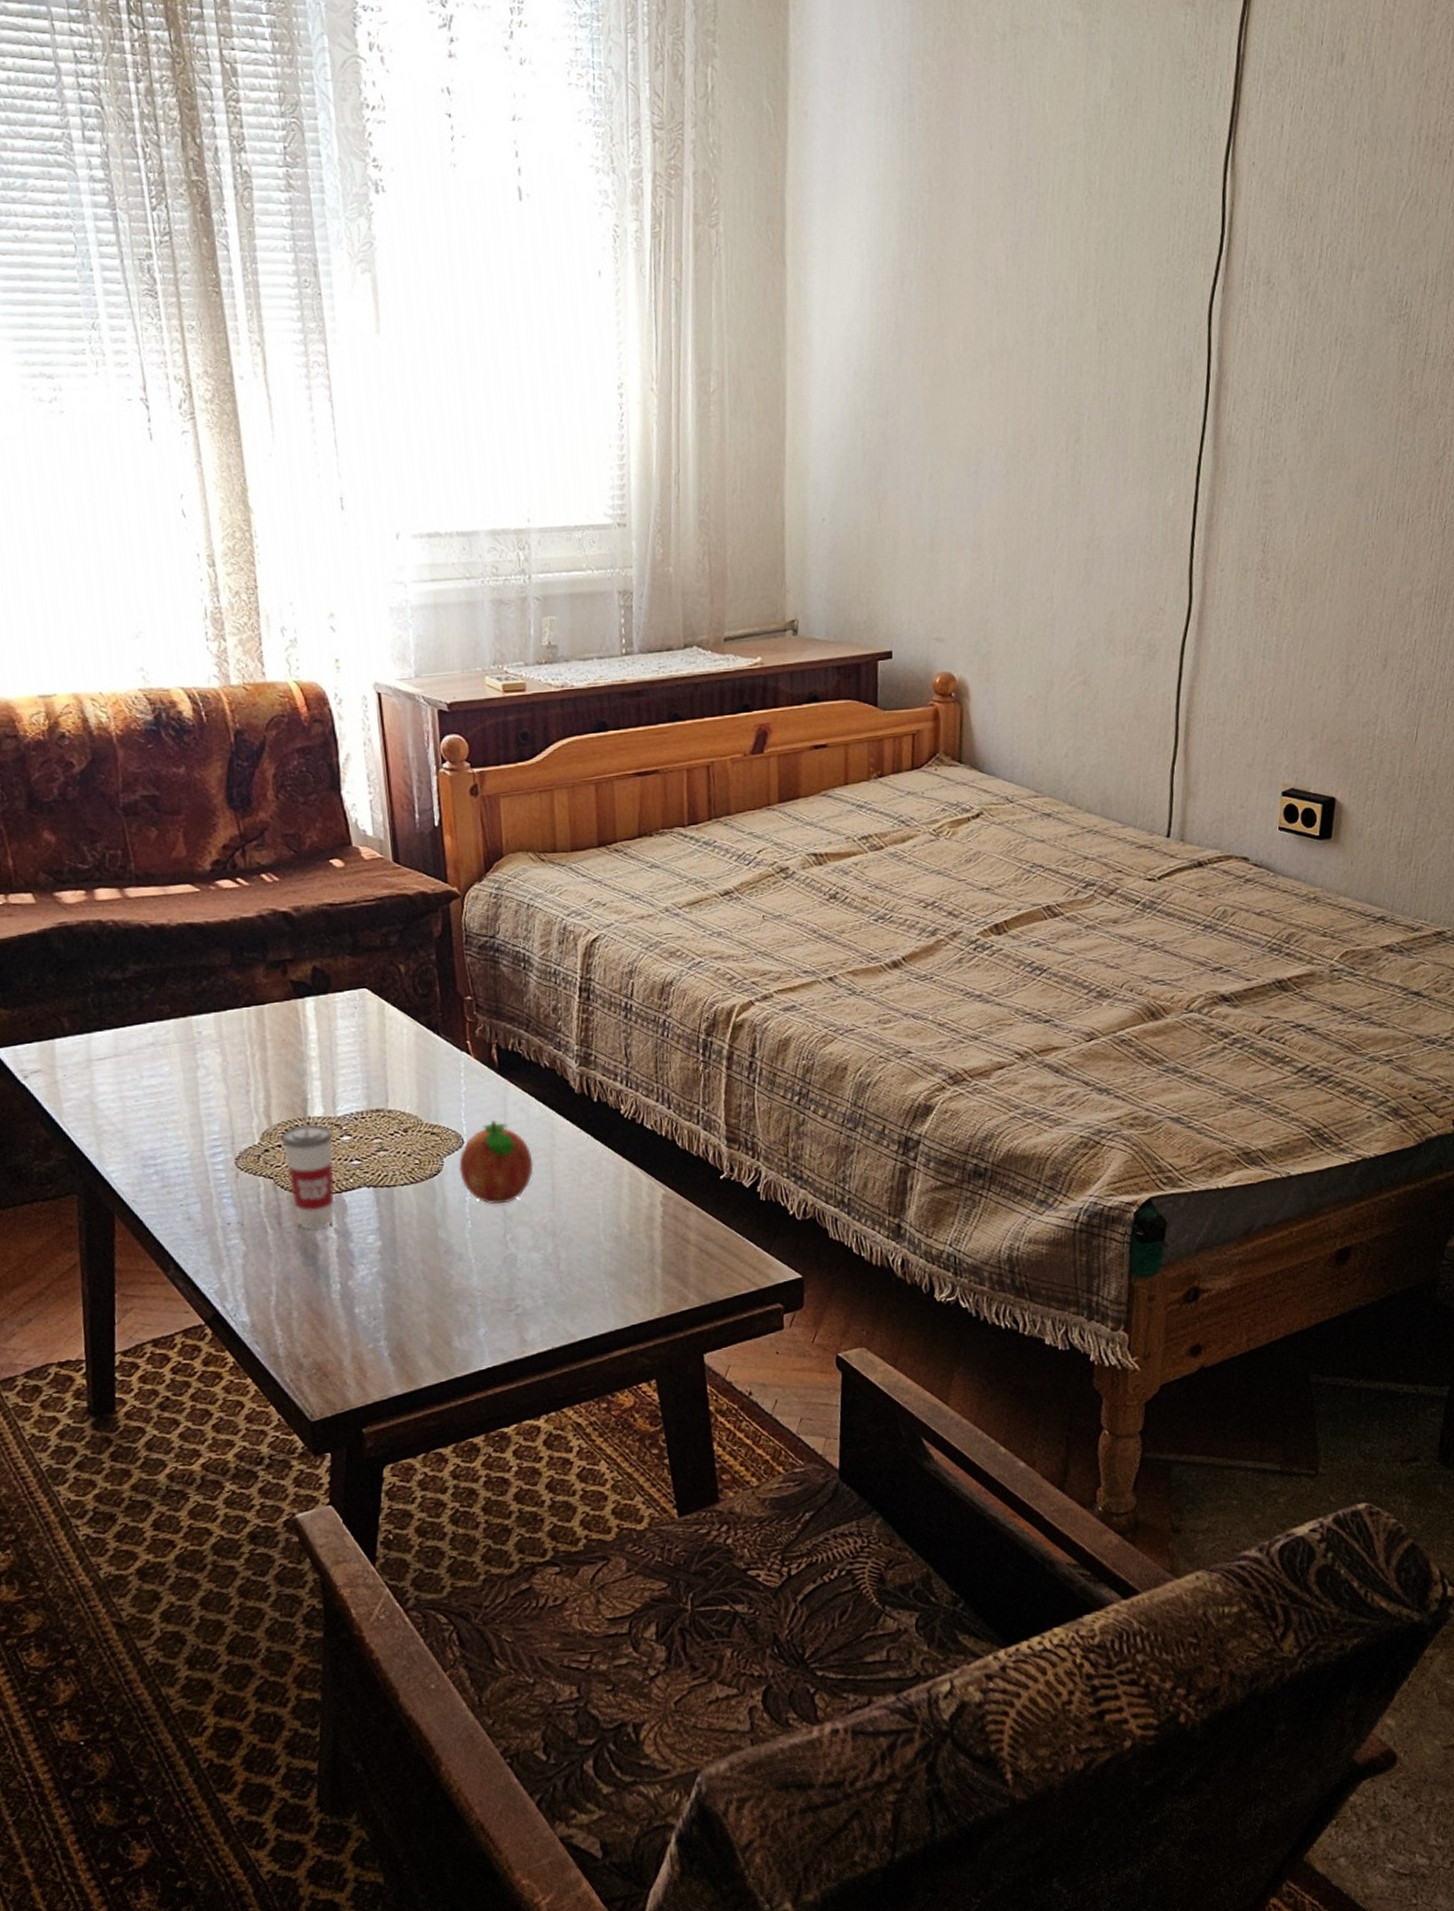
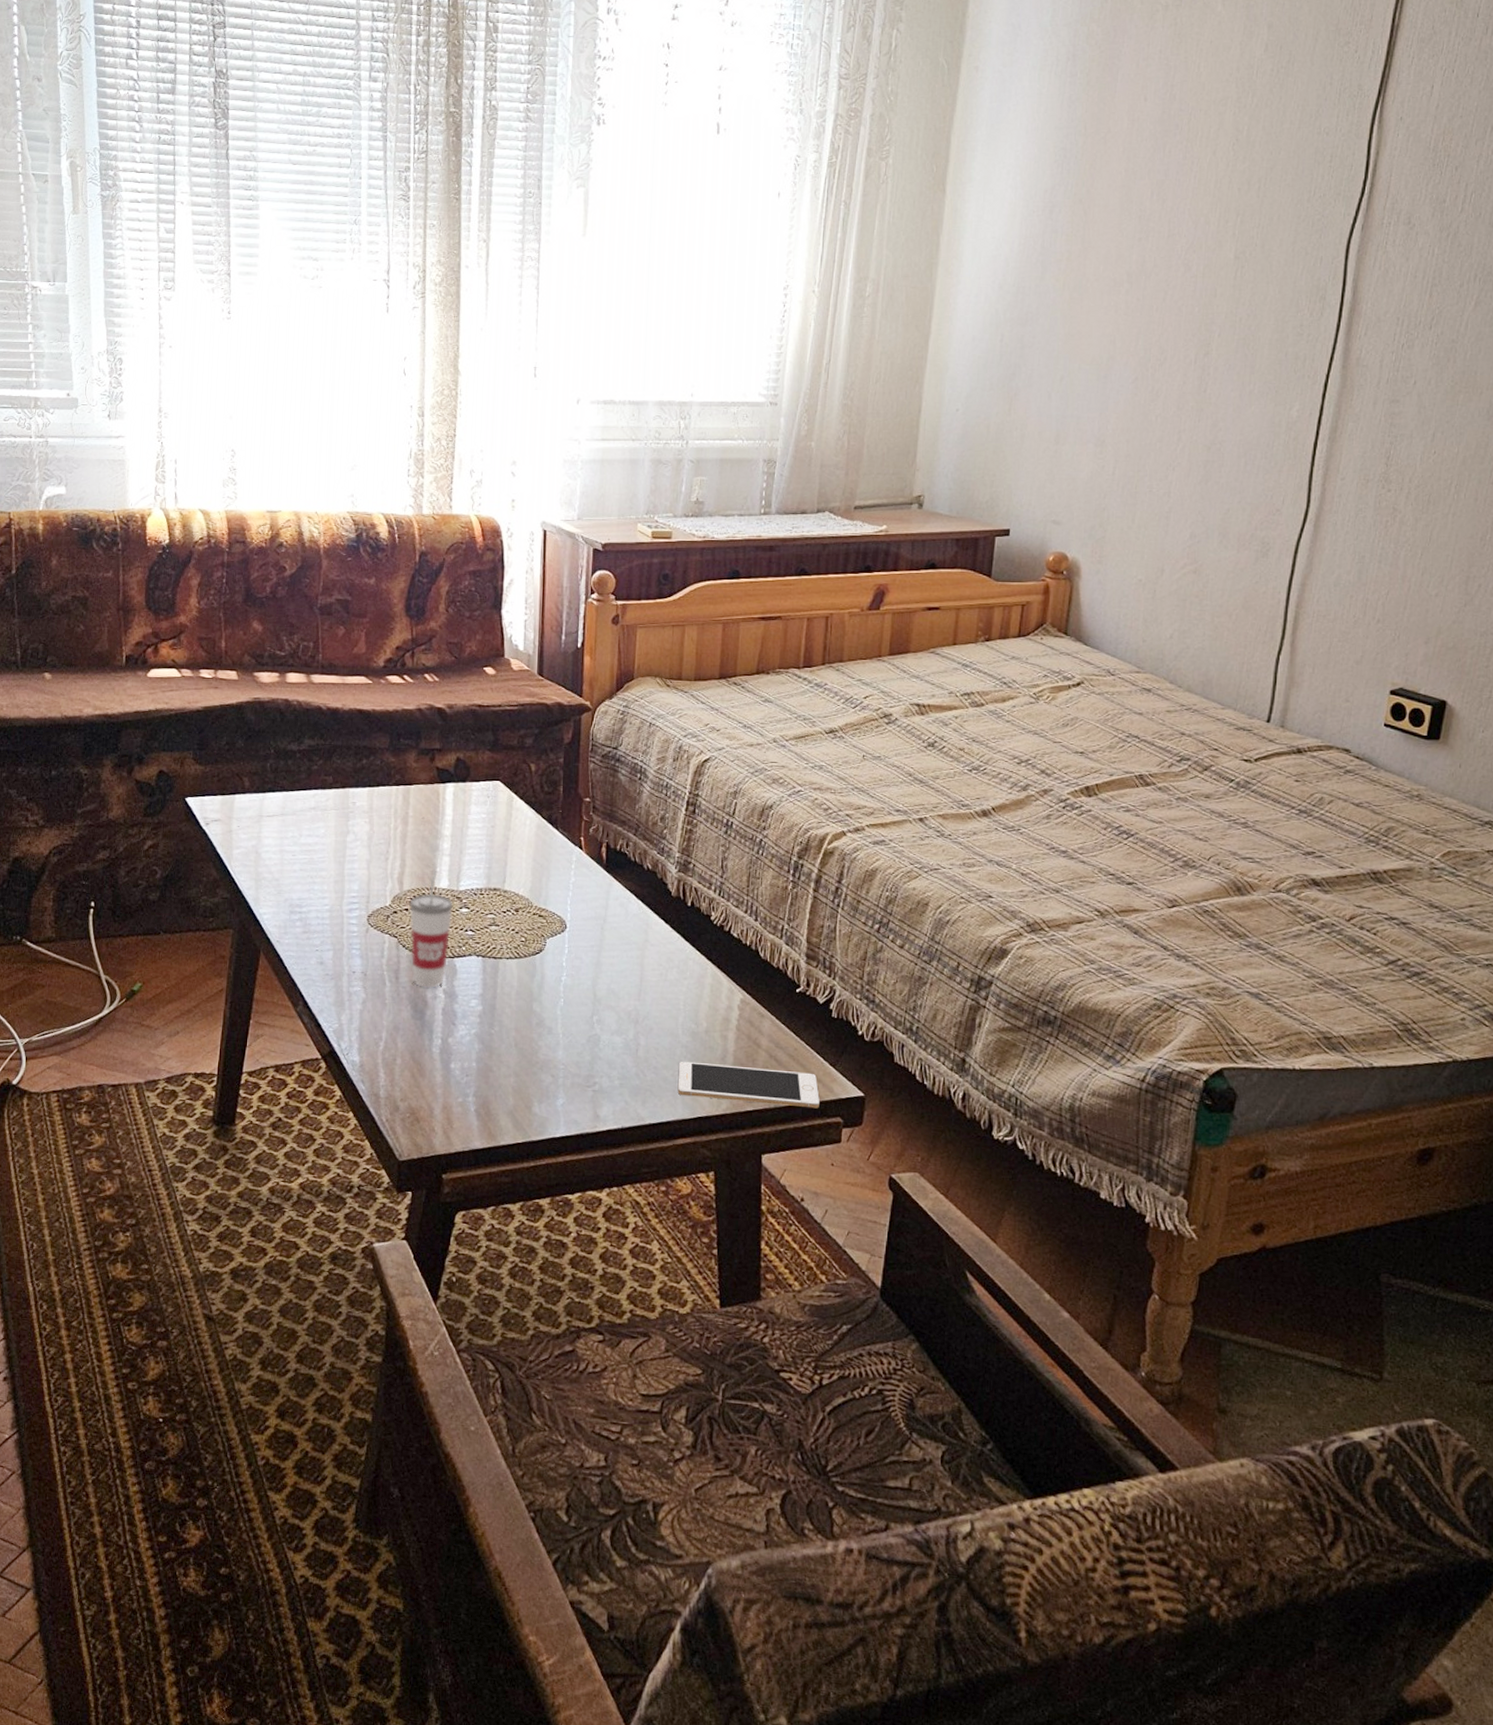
fruit: present [459,1120,534,1205] -> none [559,911,626,988]
cell phone: none [605,1261,757,1306] -> present [677,1061,820,1109]

